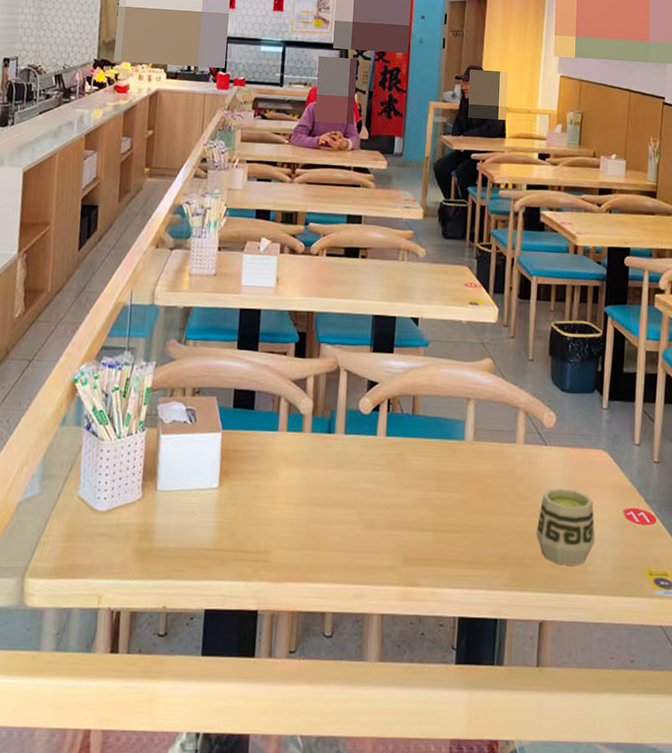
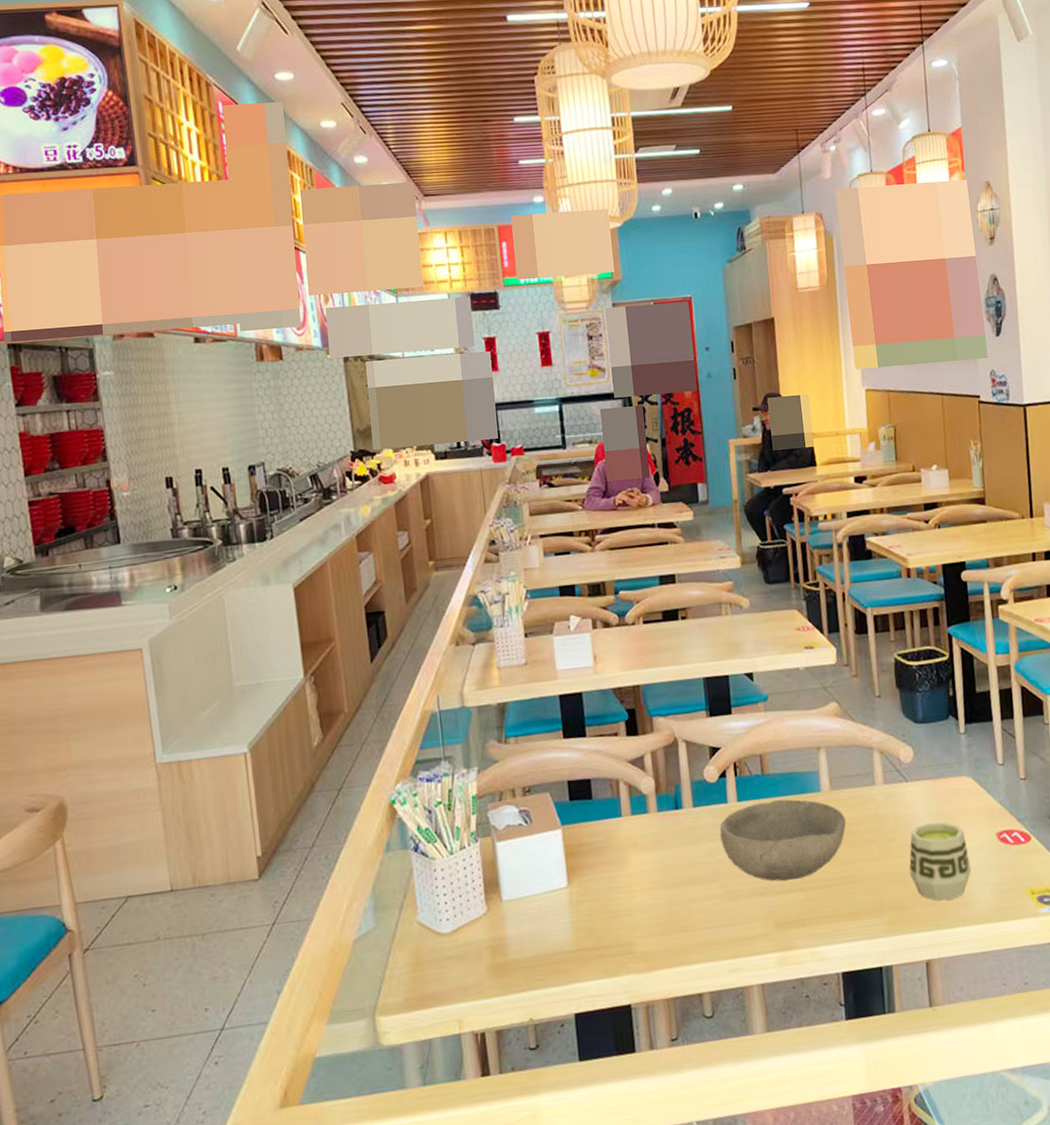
bowl: none [365,440,484,520] -> present [719,799,847,882]

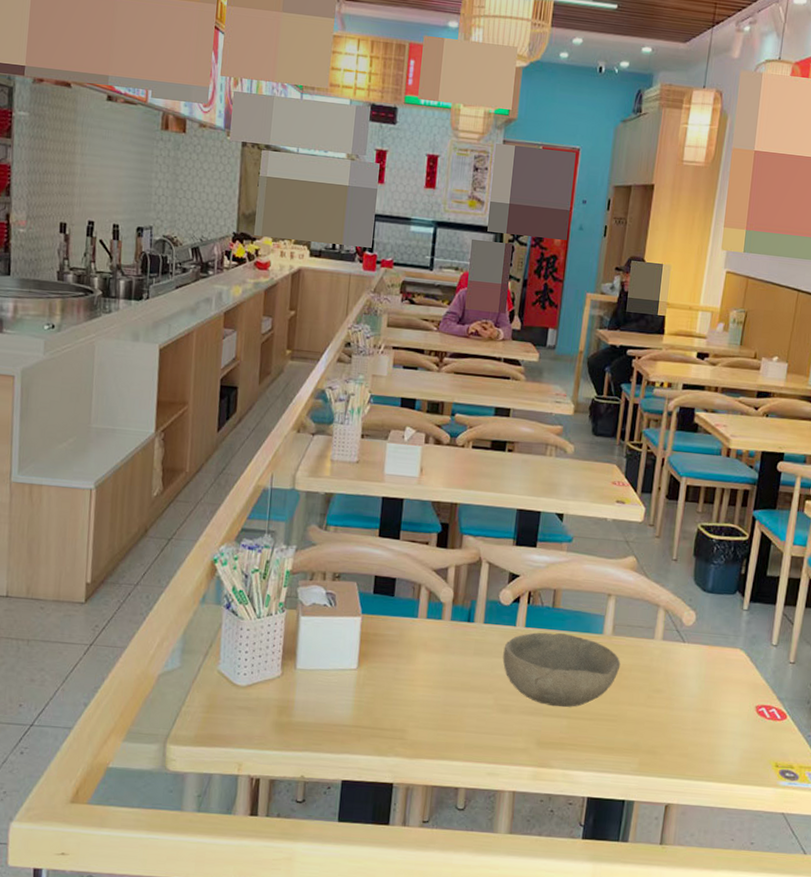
cup: present [909,822,971,901] -> none [668,683,727,756]

